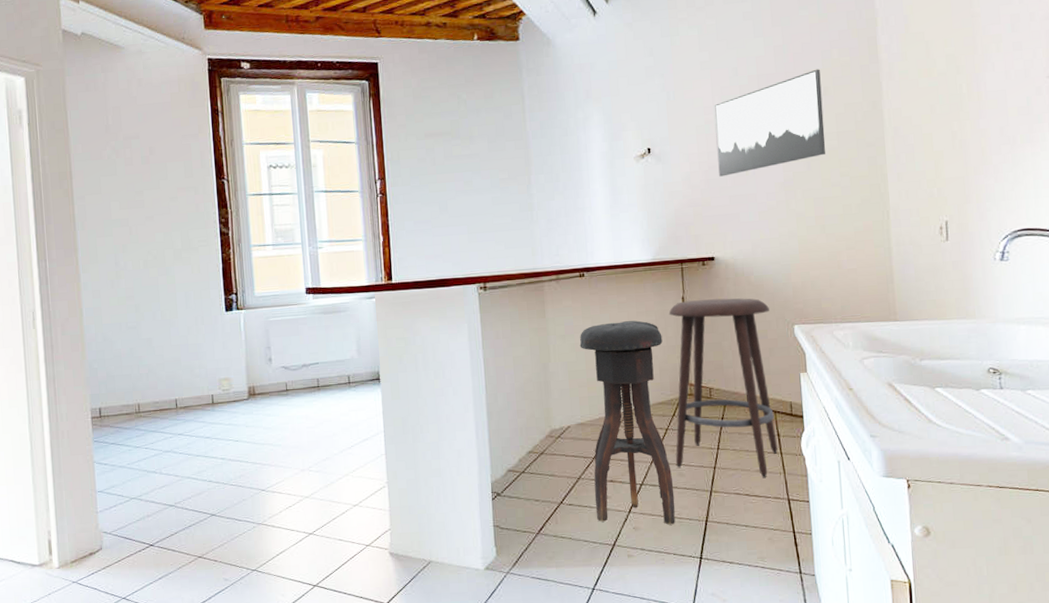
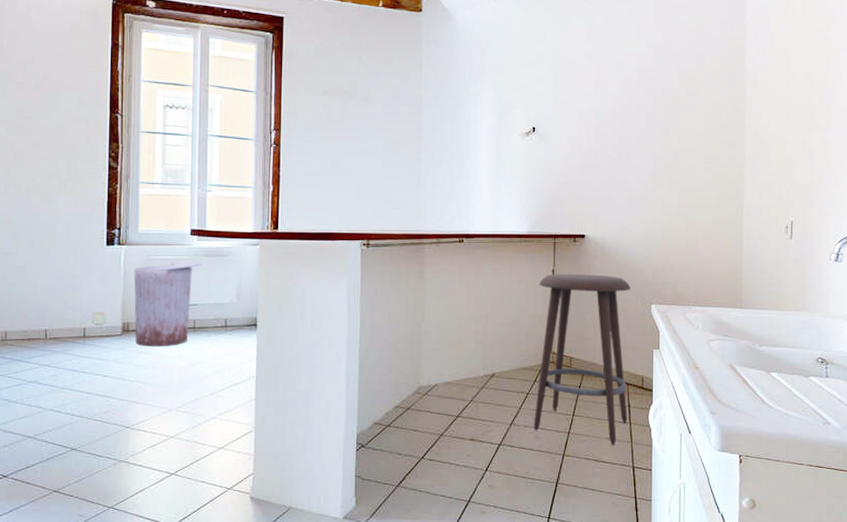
trash can: none [254,320,319,409] -> present [133,262,201,347]
stool: present [579,320,675,525] -> none [453,288,531,485]
wall art: present [714,69,826,177] -> none [596,71,693,161]

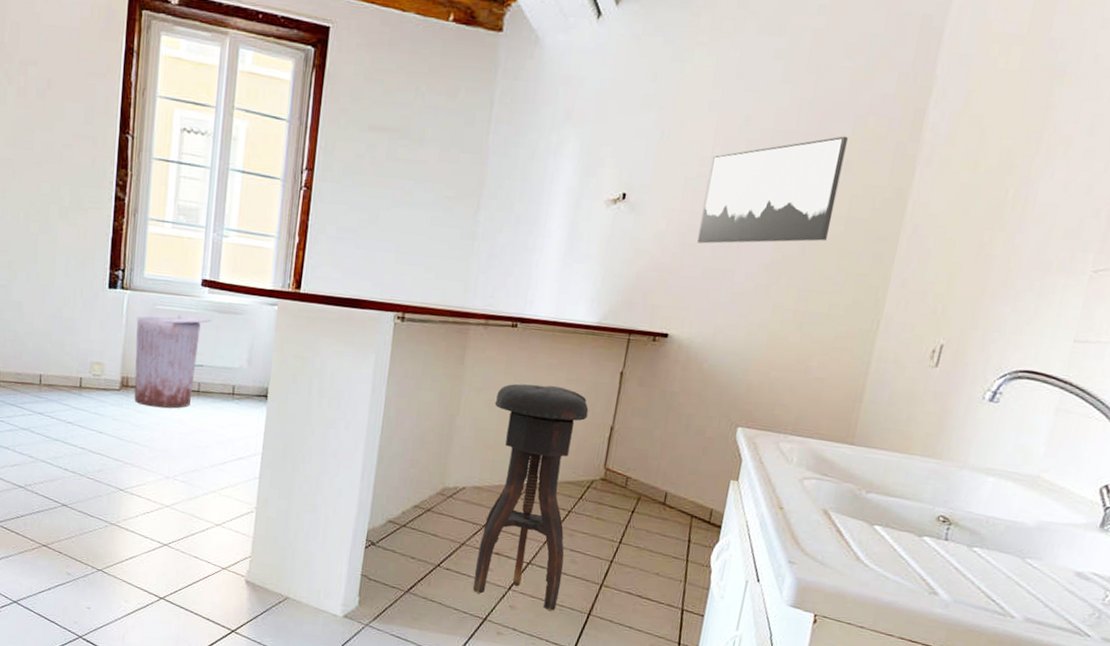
stool: none [453,288,531,485] -> present [472,383,589,611]
stool: present [533,274,630,446] -> none [570,376,715,583]
wall art: none [596,71,693,161] -> present [697,136,848,244]

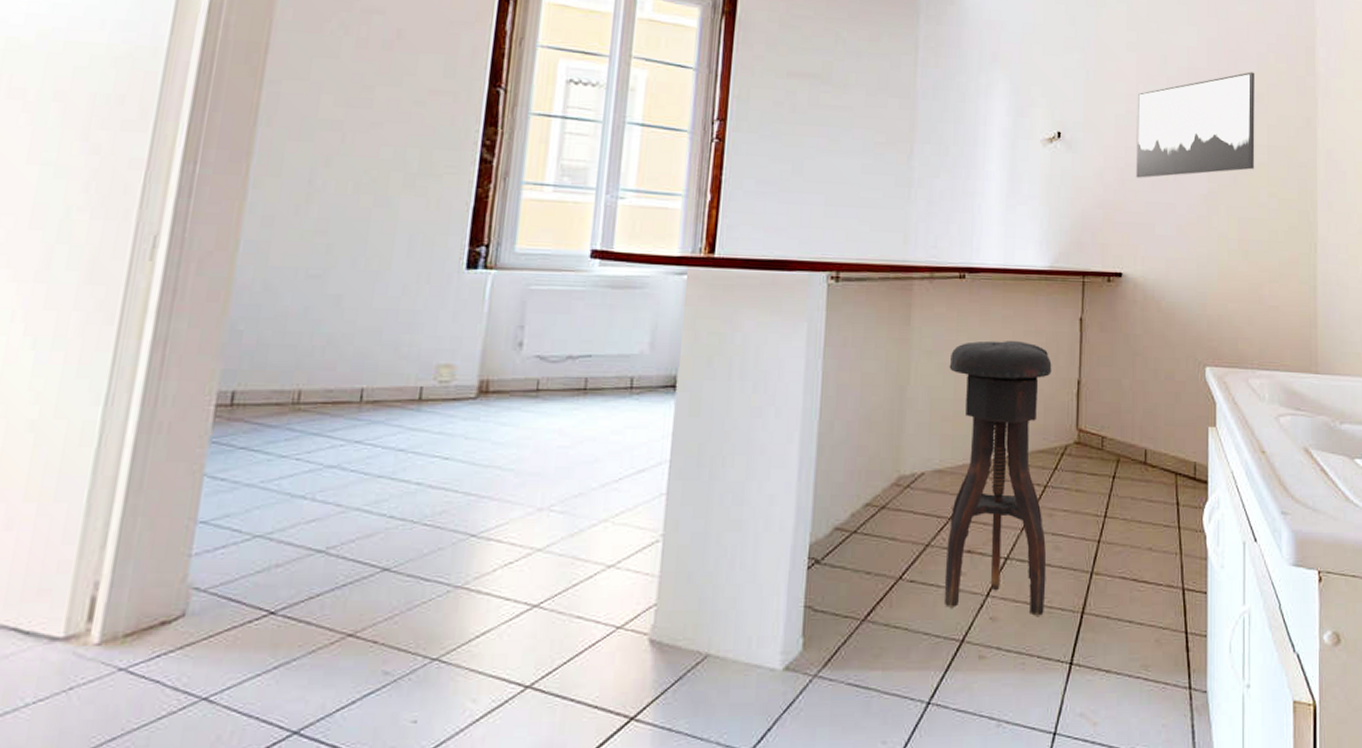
trash can: present [134,314,211,408] -> none [496,294,602,416]

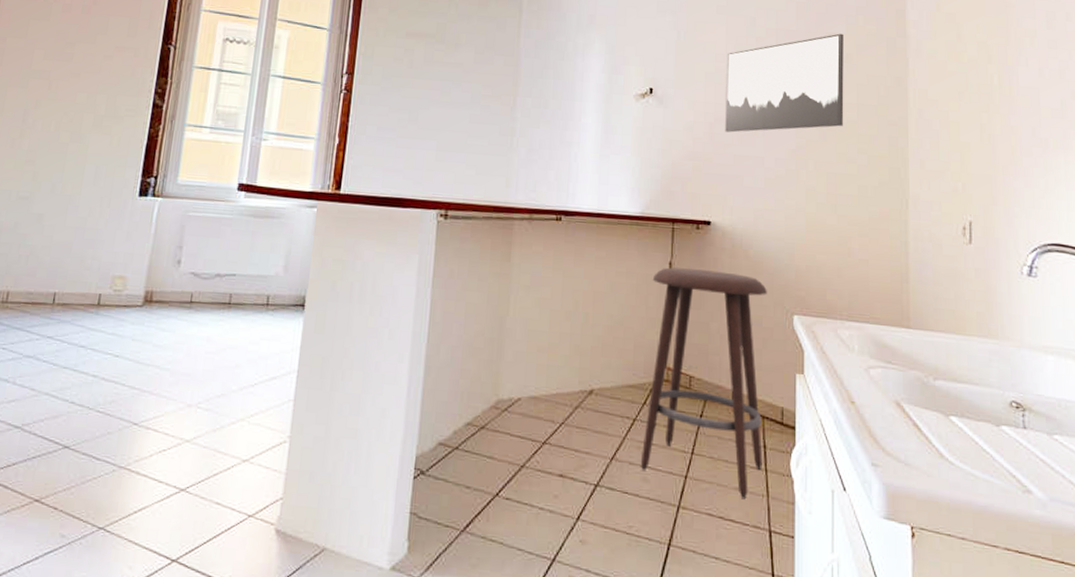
stool: present [943,340,1052,616] -> none [536,279,642,544]
stool: none [1052,323,1179,559] -> present [640,267,767,500]

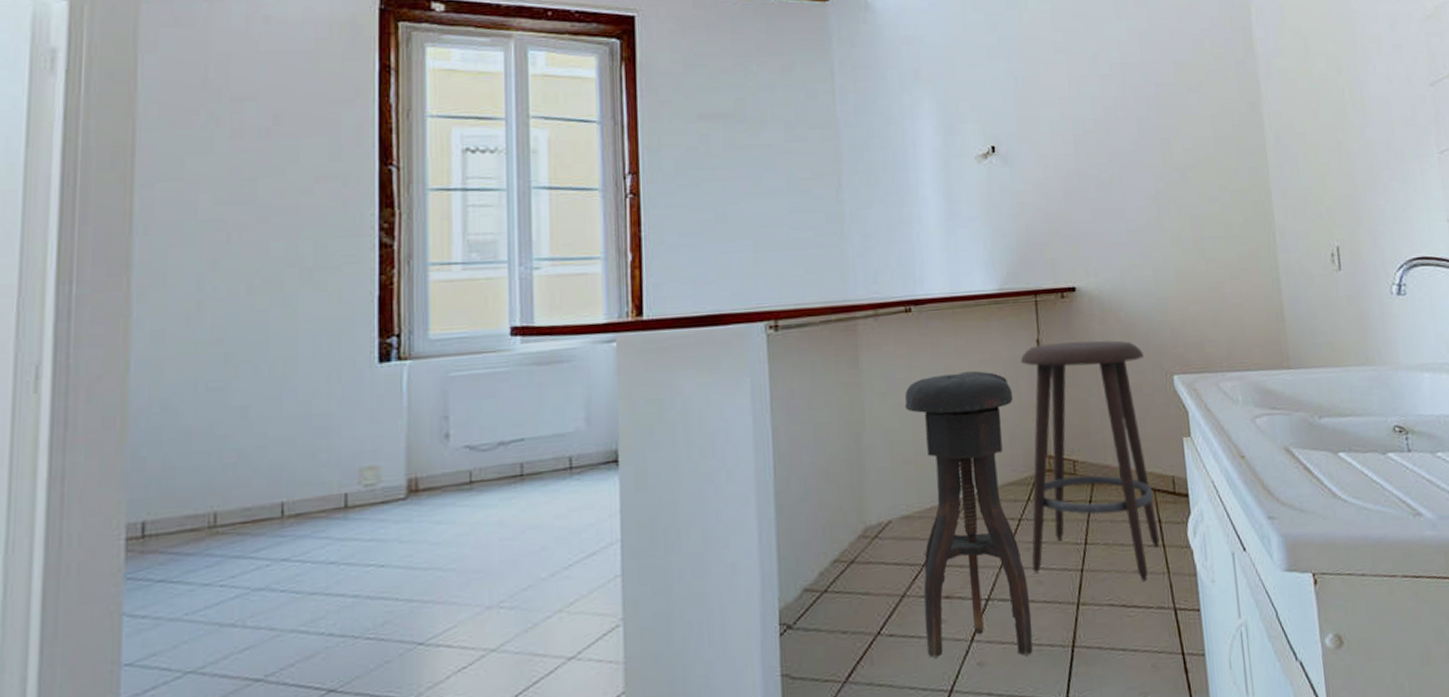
stool: none [536,279,642,544] -> present [904,371,1033,658]
wall art: present [725,33,844,133] -> none [1071,60,1201,185]

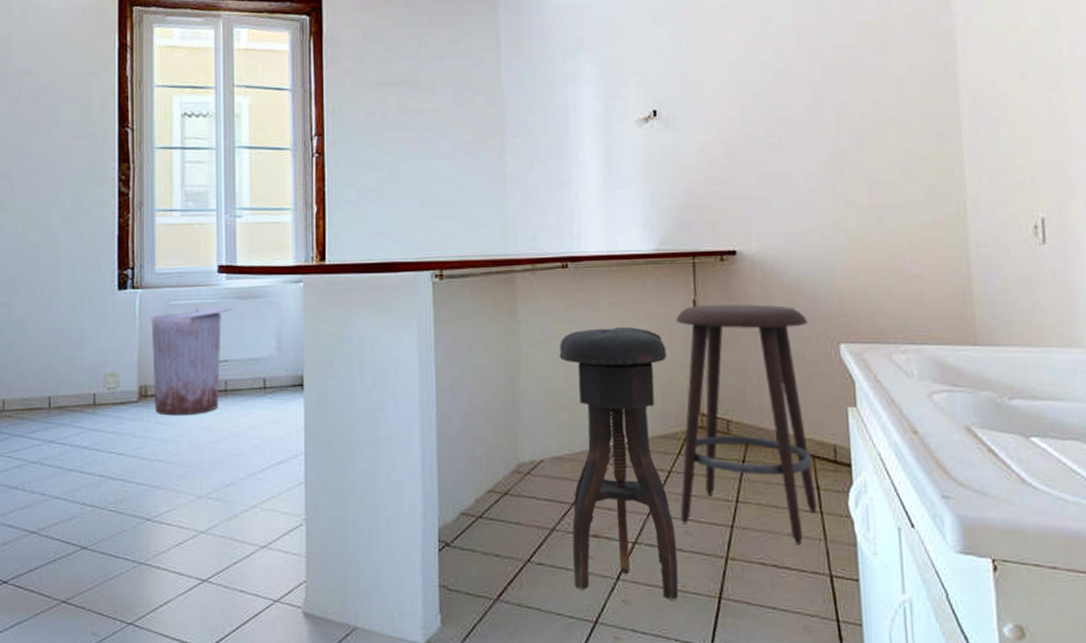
trash can: none [423,374,528,513] -> present [151,306,232,416]

